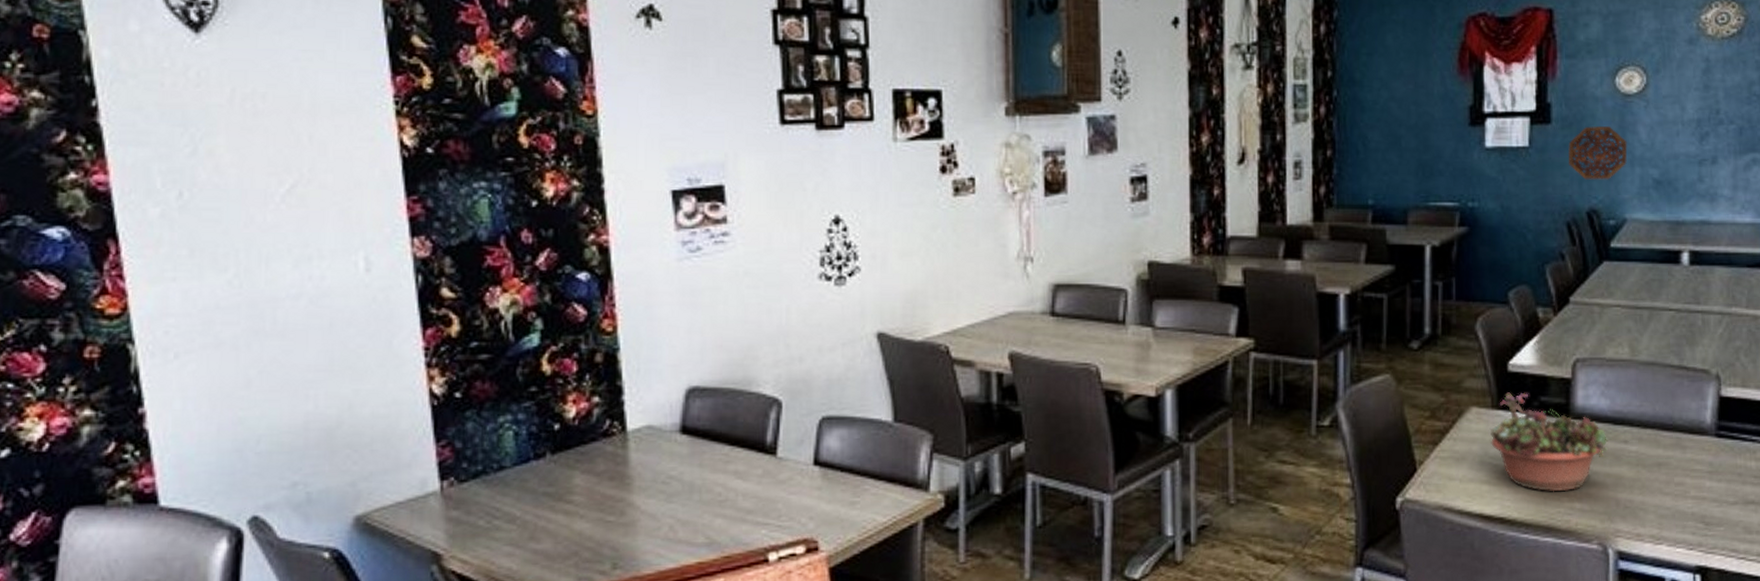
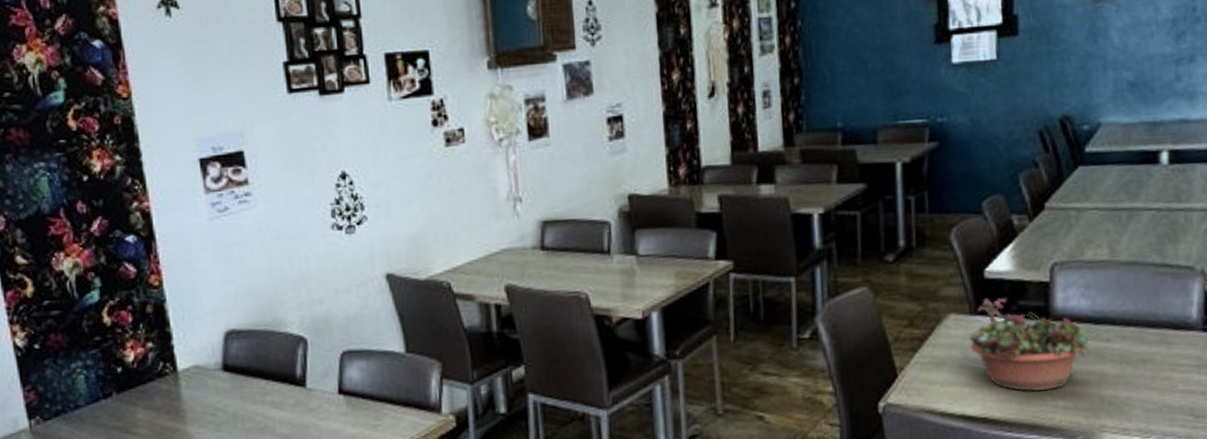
decorative platter: present [1567,125,1627,180] -> none [1037,32,1099,88]

